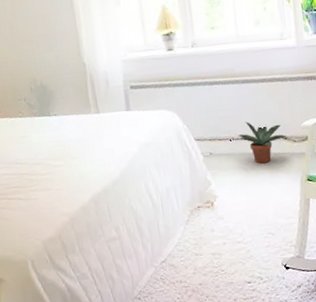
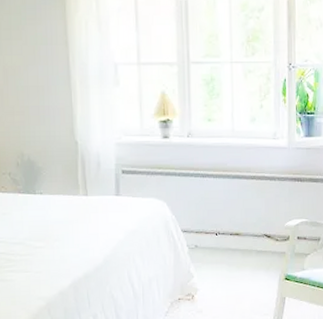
potted plant: present [238,122,287,164] -> none [224,217,270,260]

